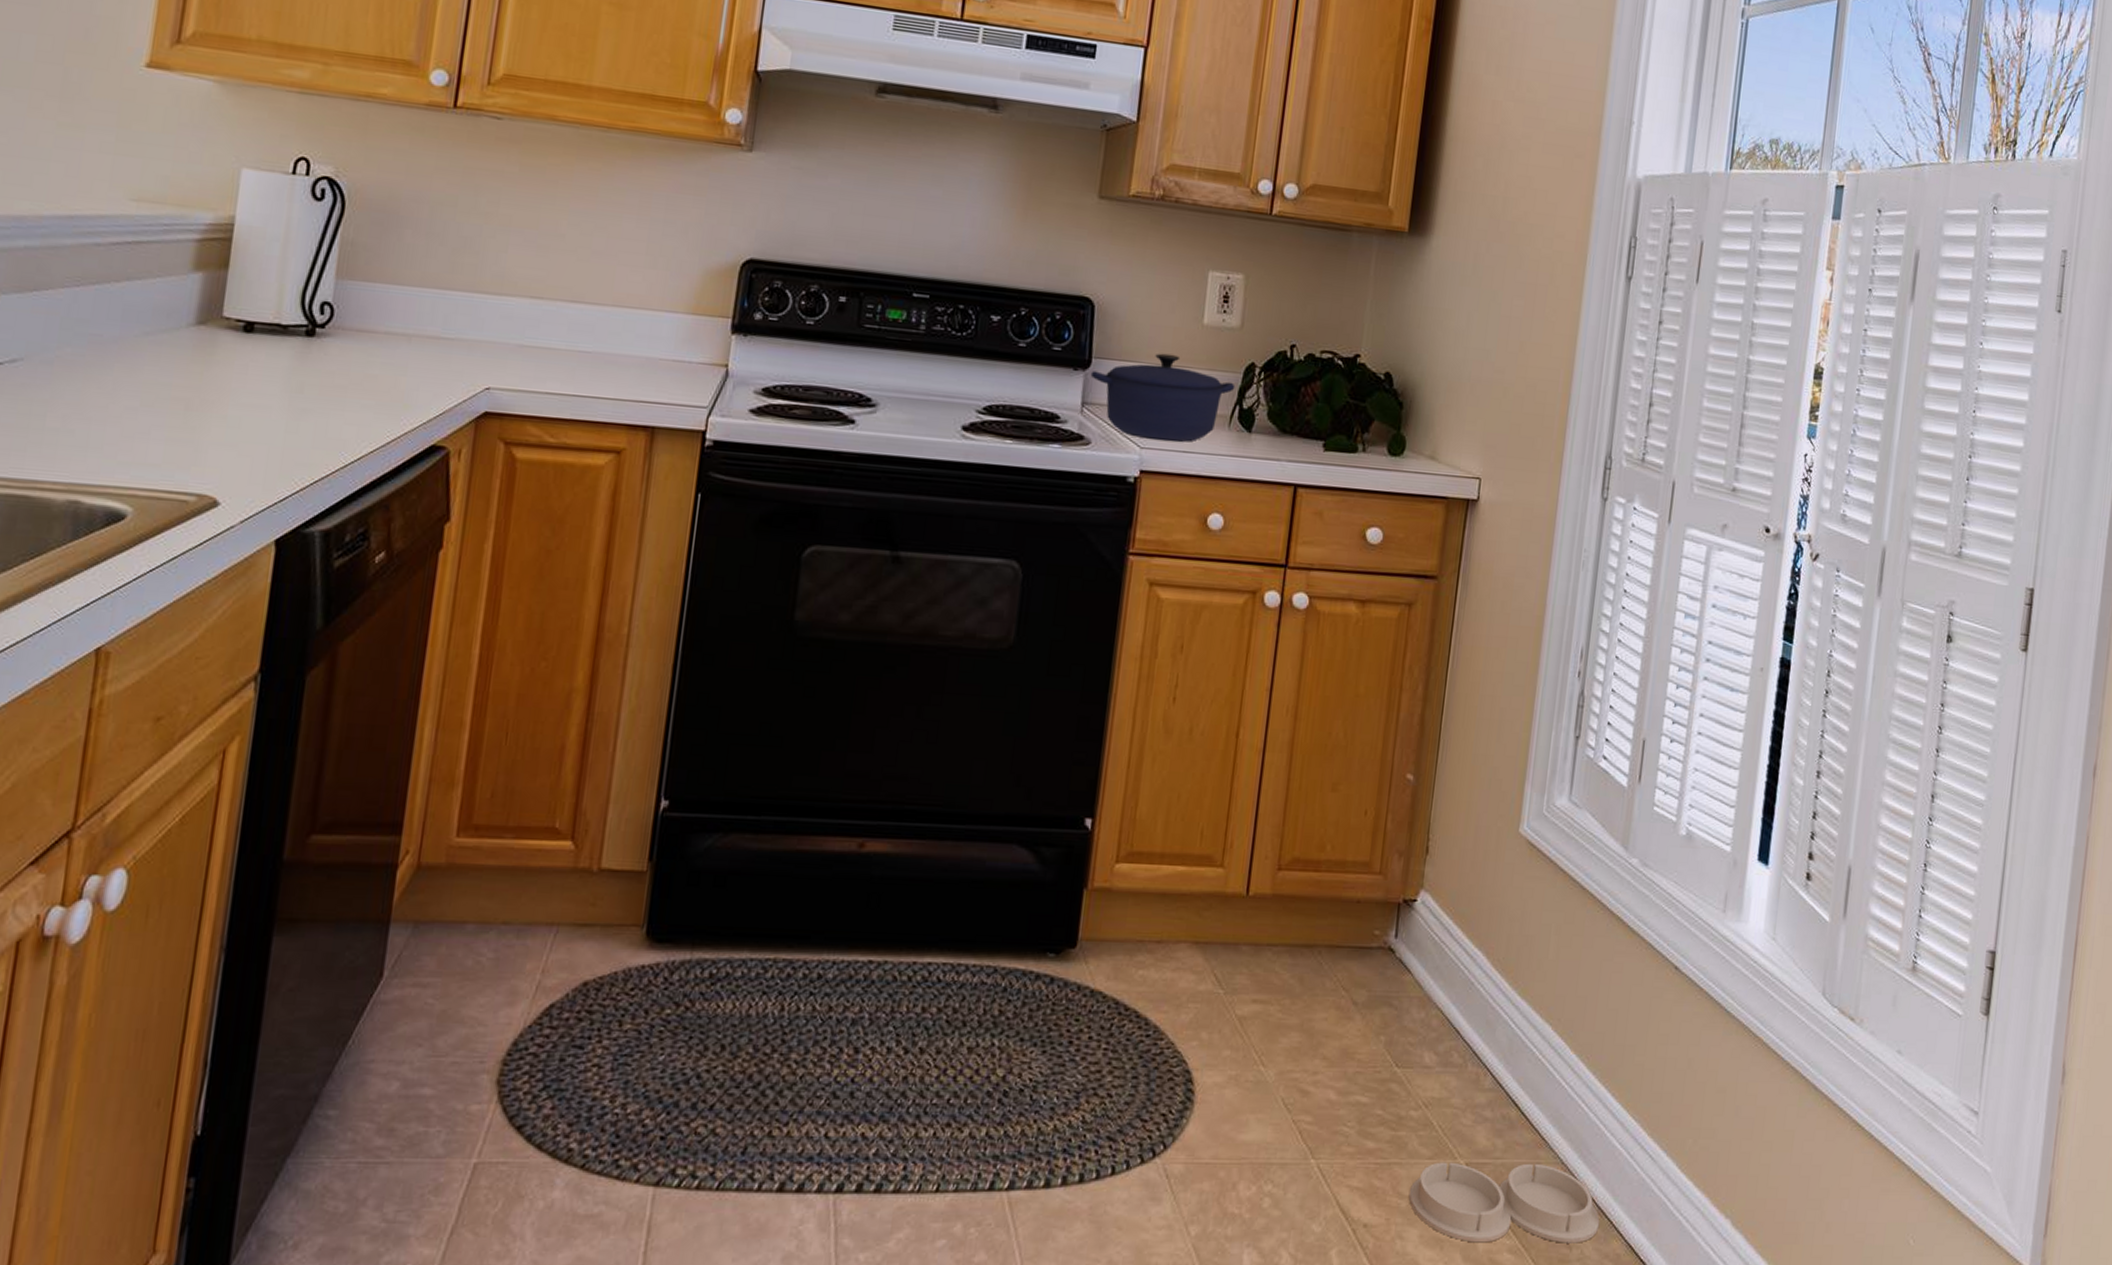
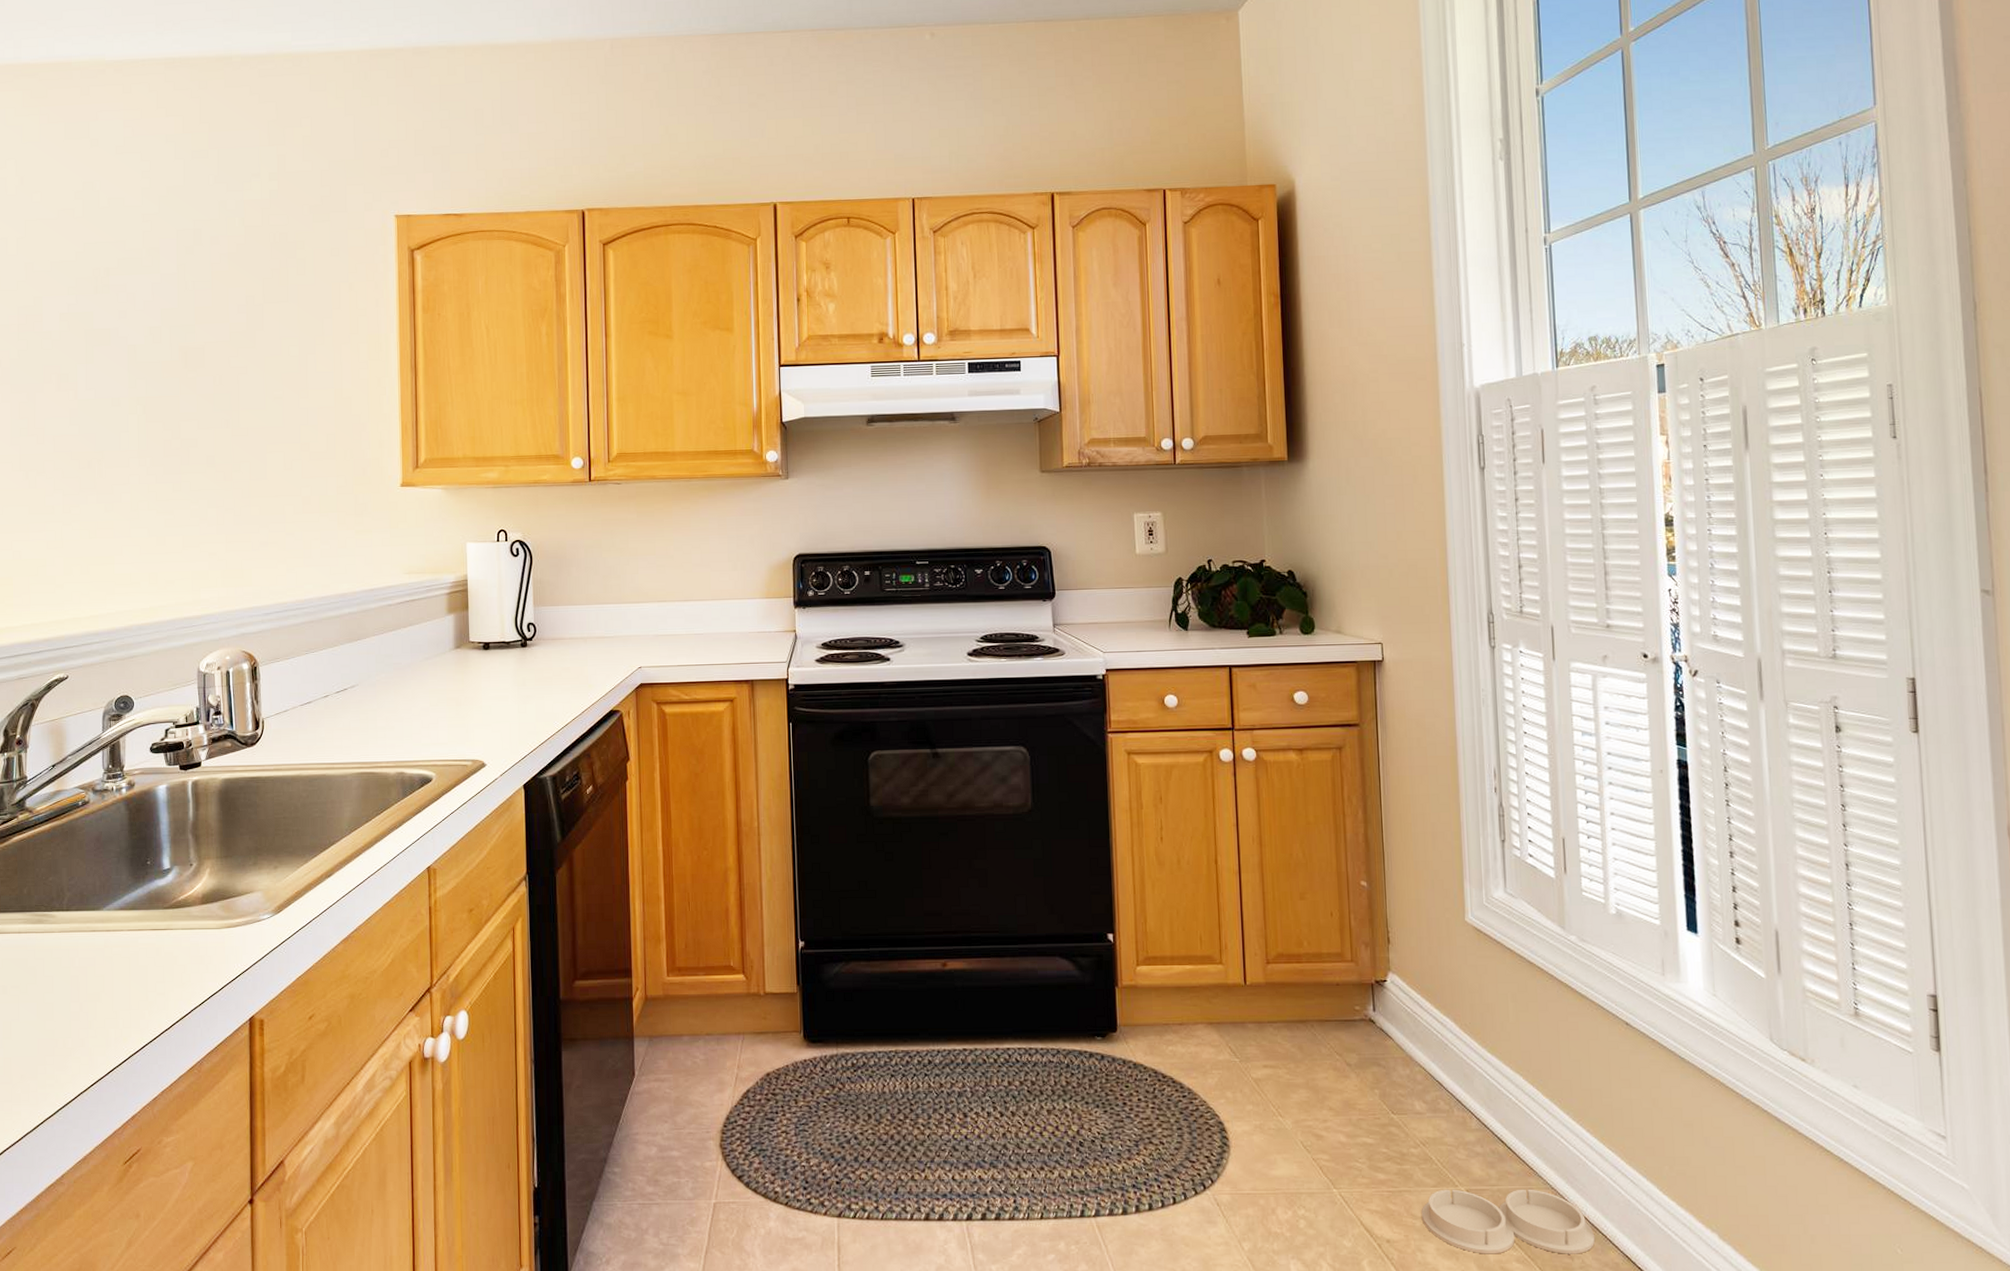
cooking pot: present [1090,353,1236,442] -> none [1056,579,1169,646]

